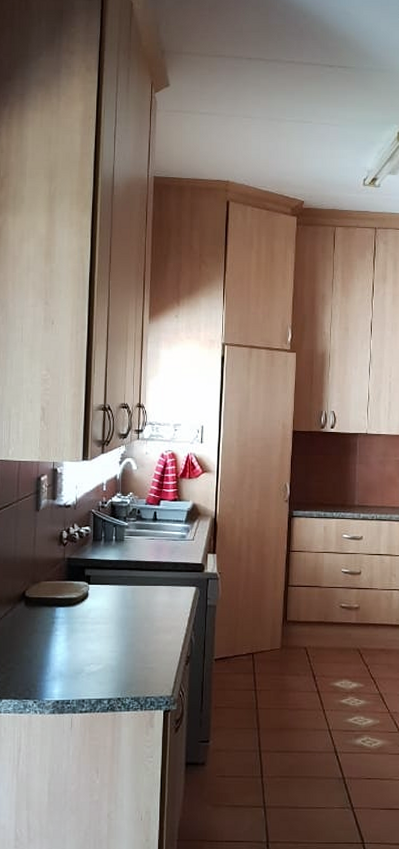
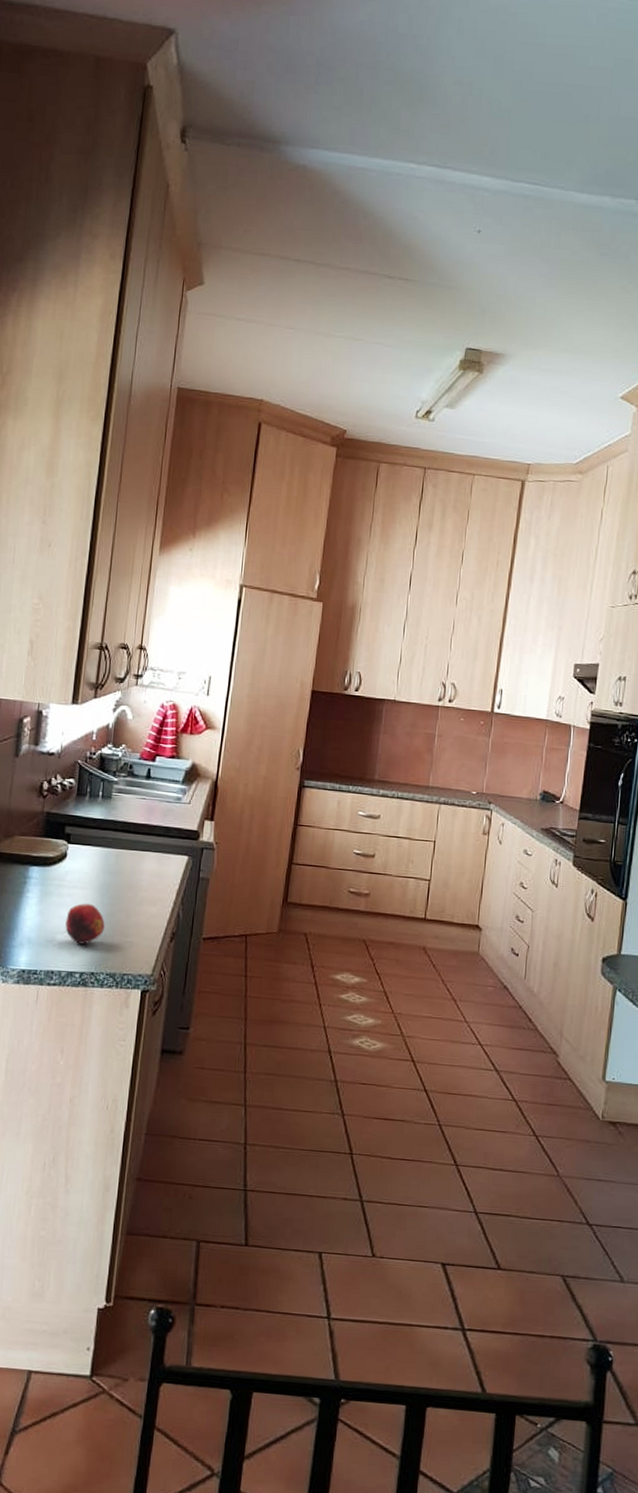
fruit: none [92,637,127,673] -> present [65,903,105,945]

